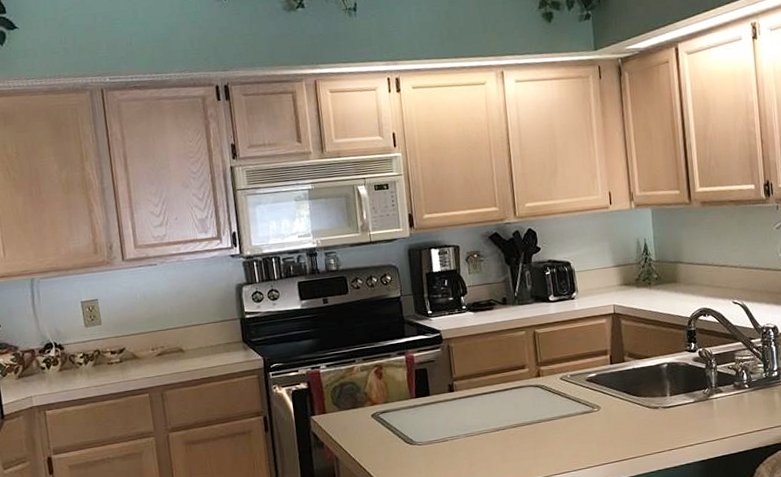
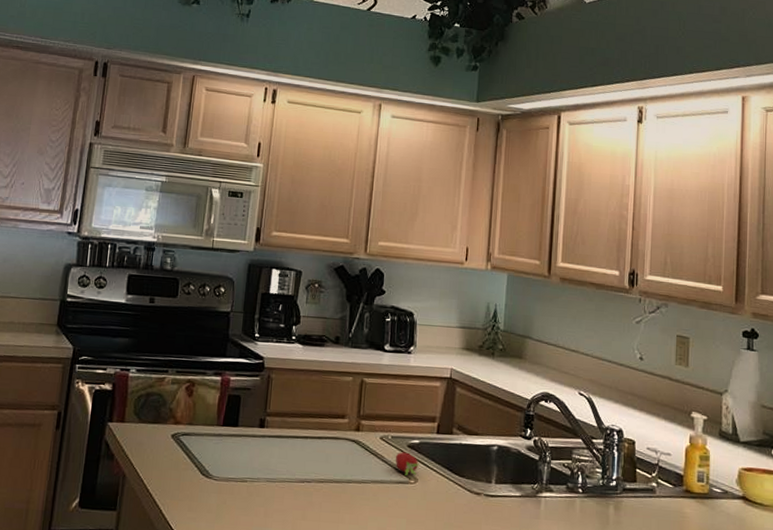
fruit: none [576,386,599,406] -> present [395,452,419,476]

